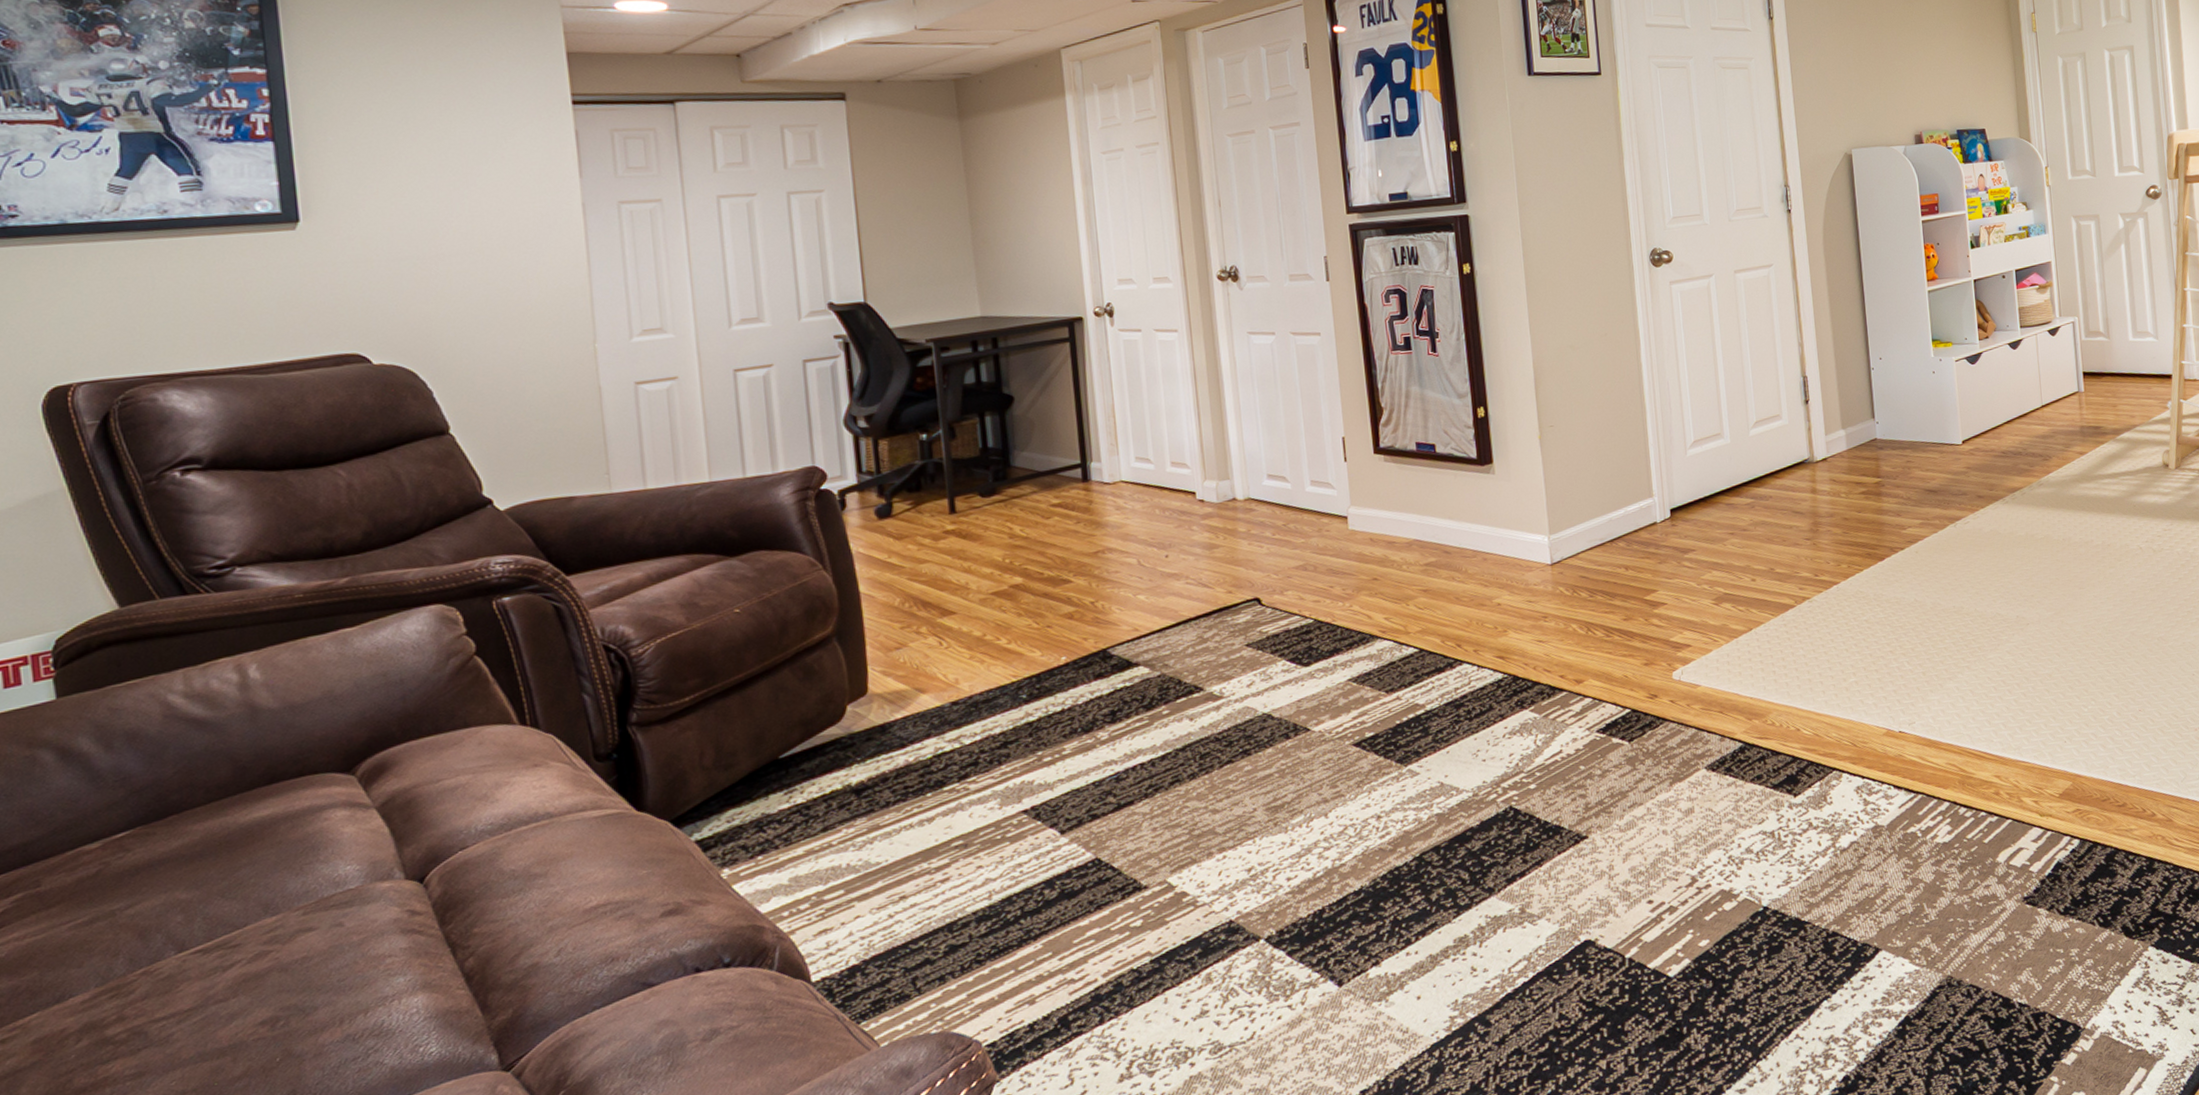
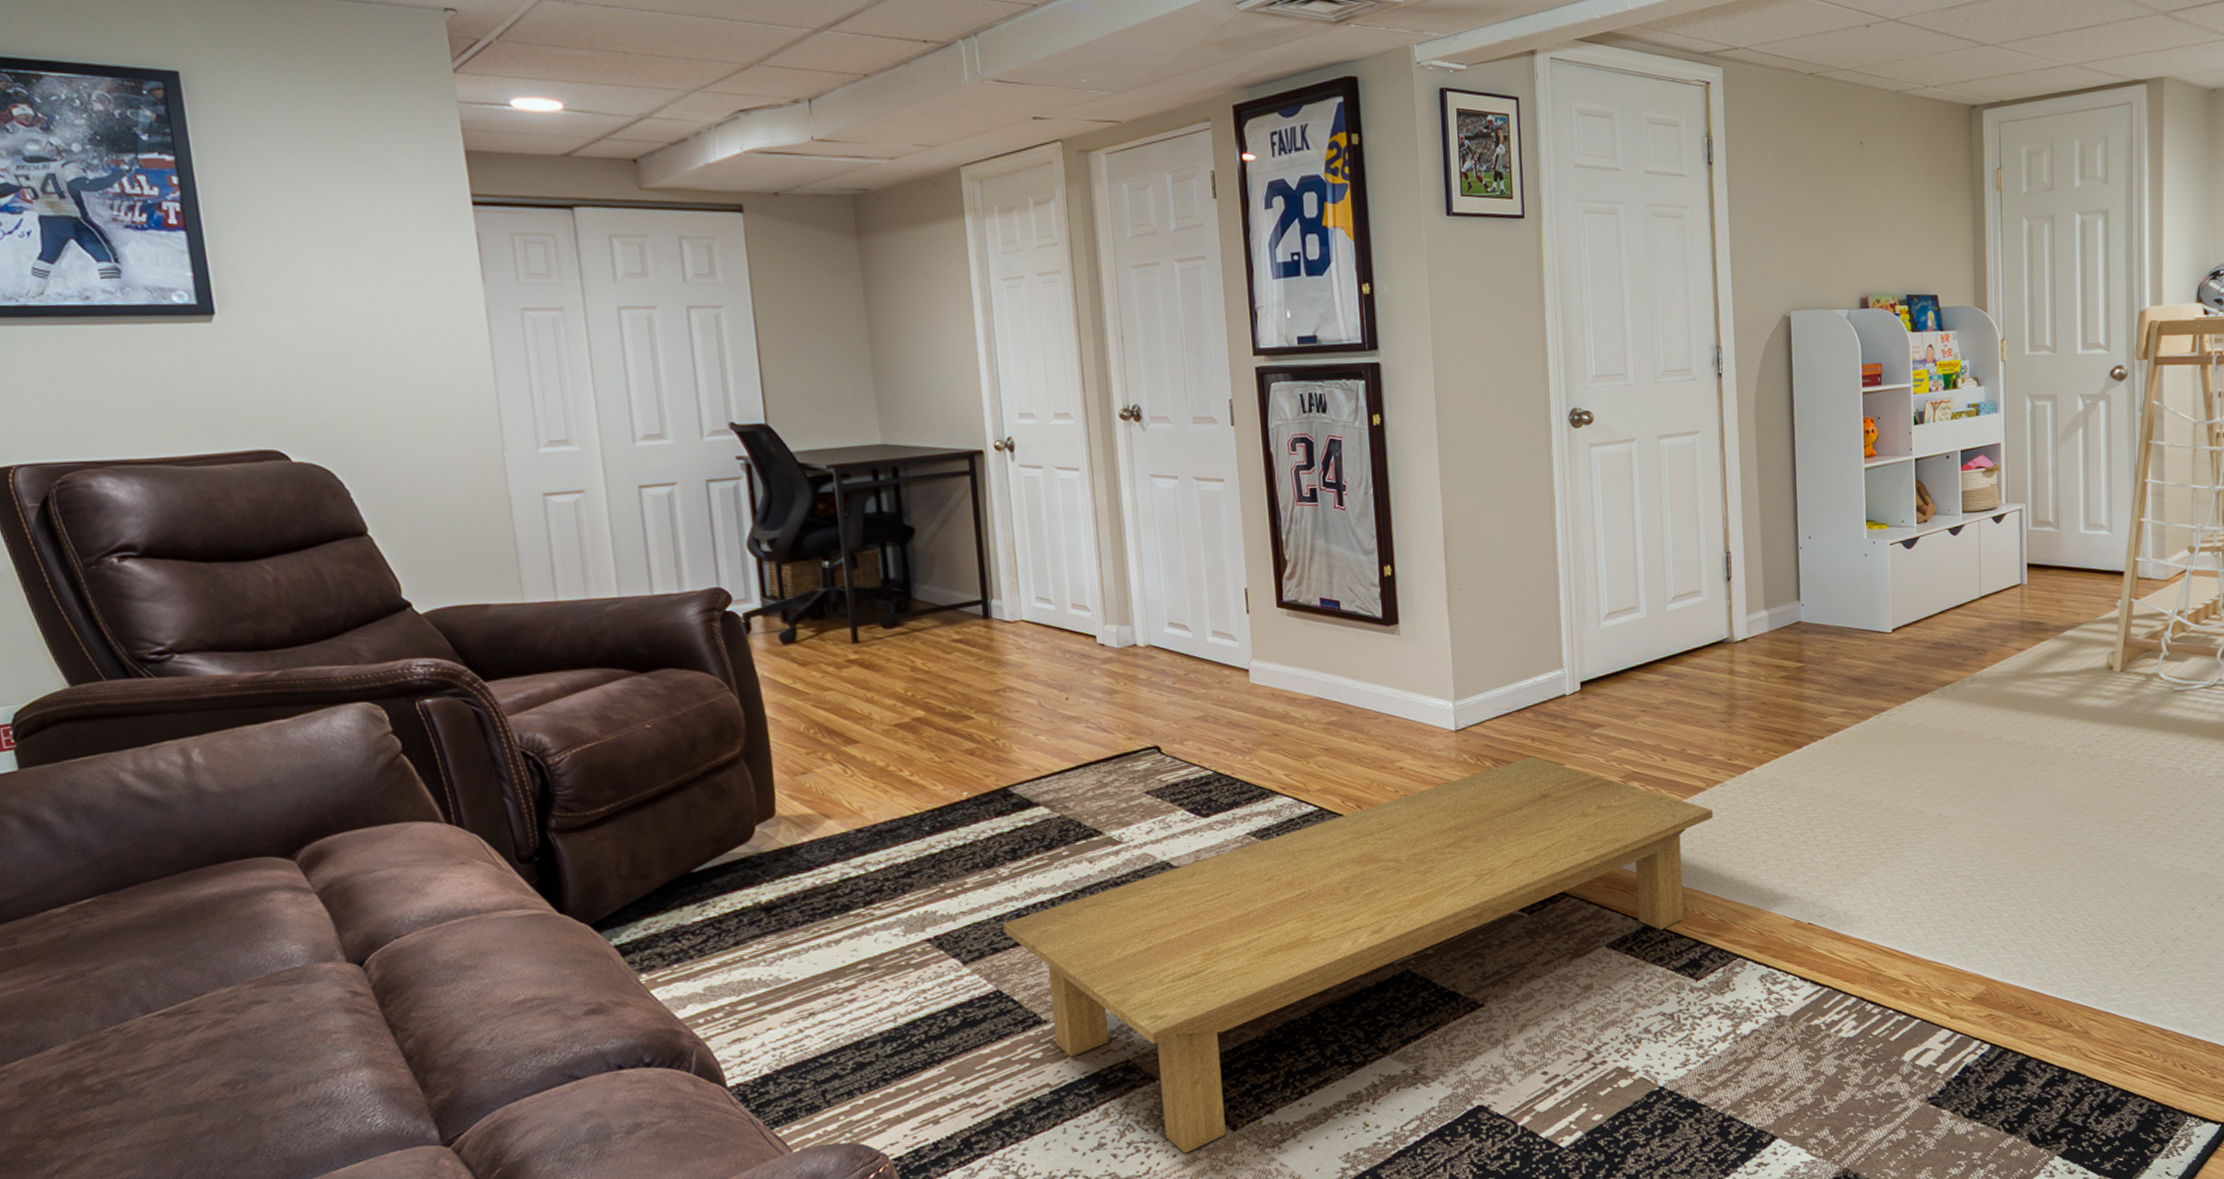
coffee table: none [1102,584,1803,1015] -> present [1003,756,1713,1154]

